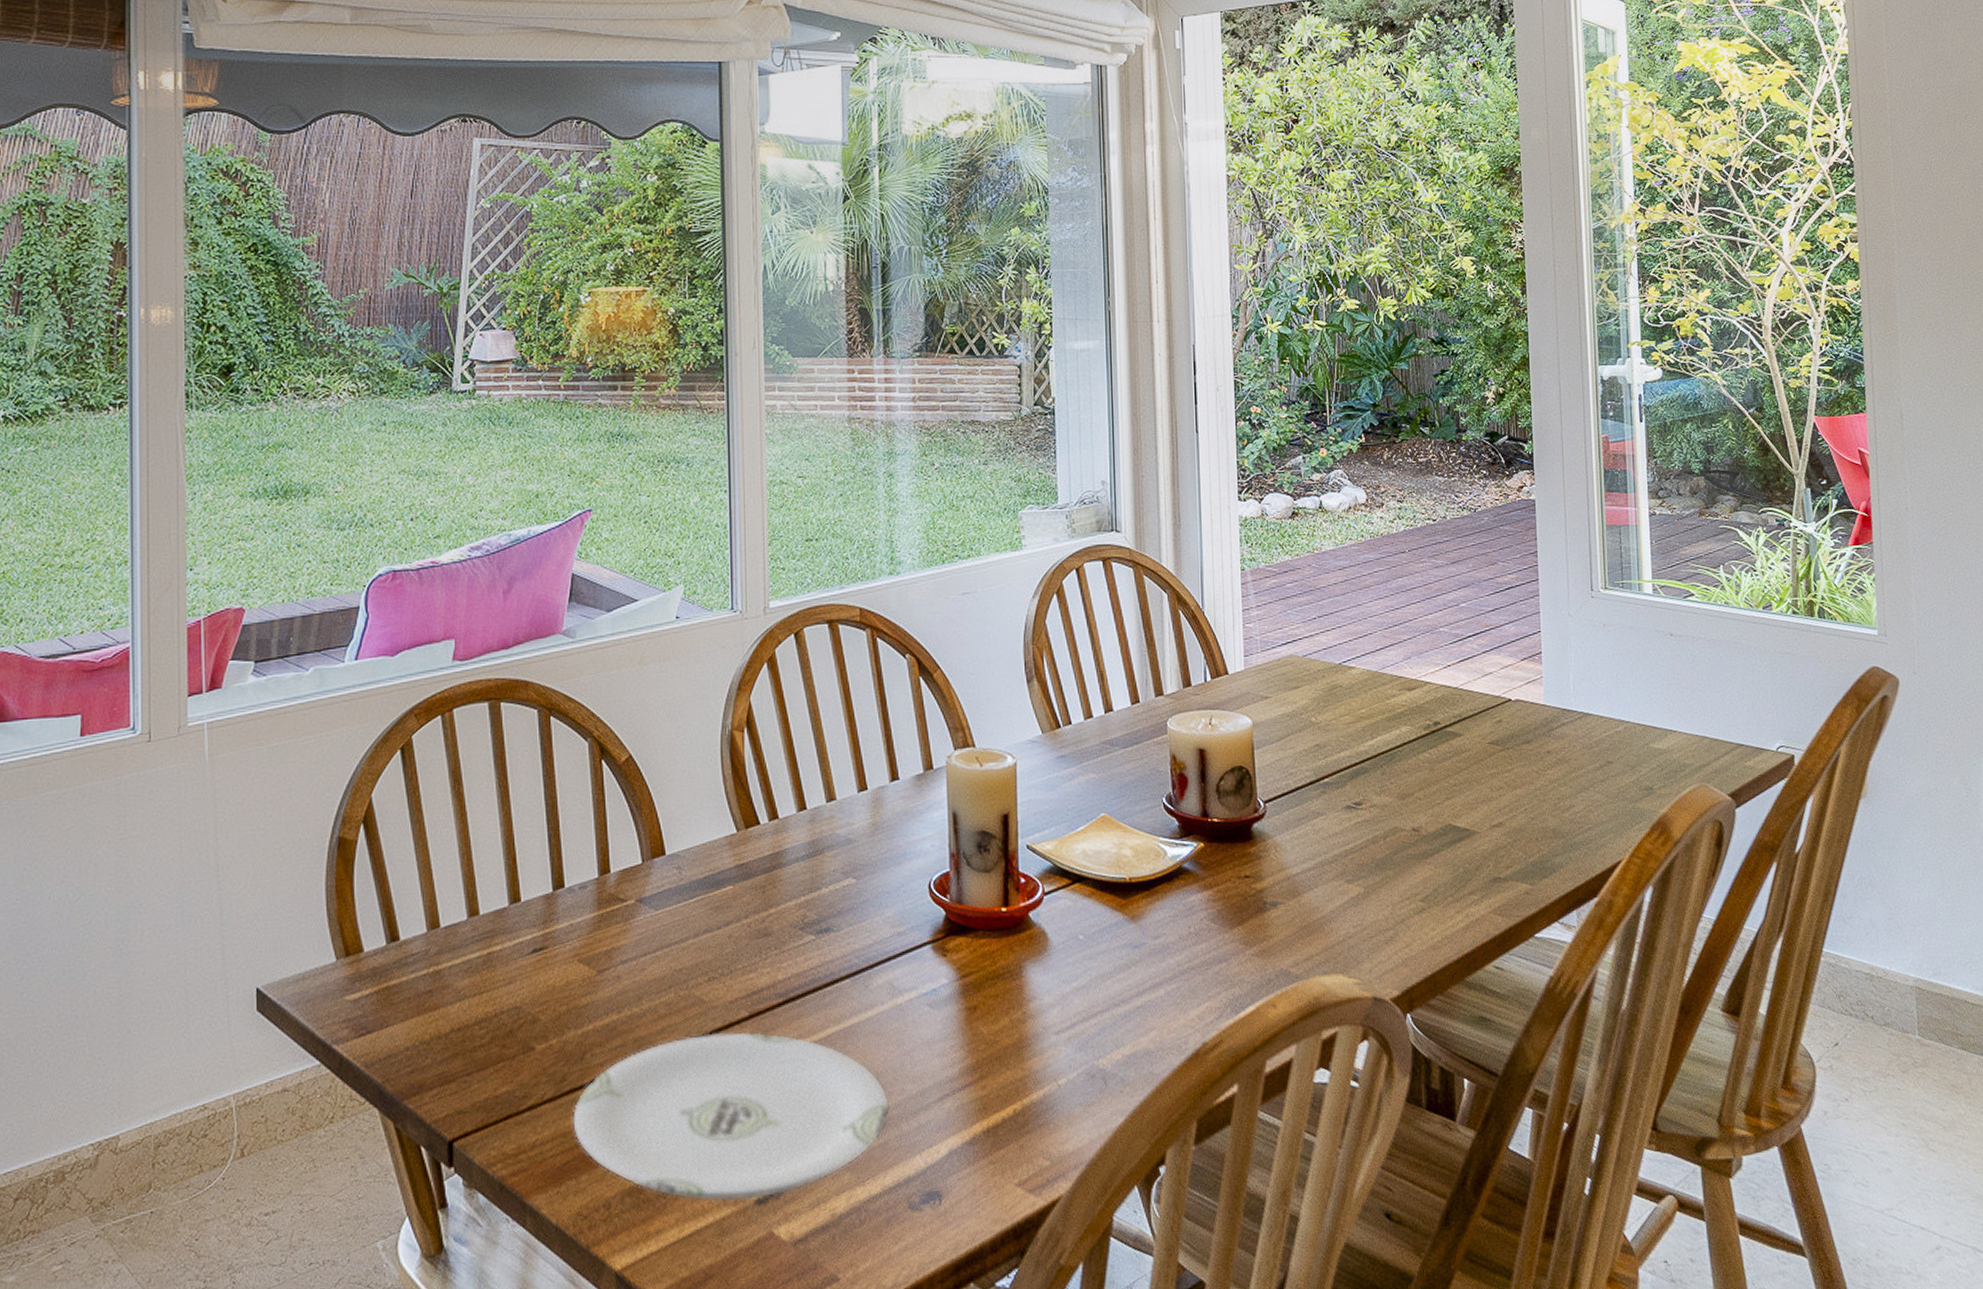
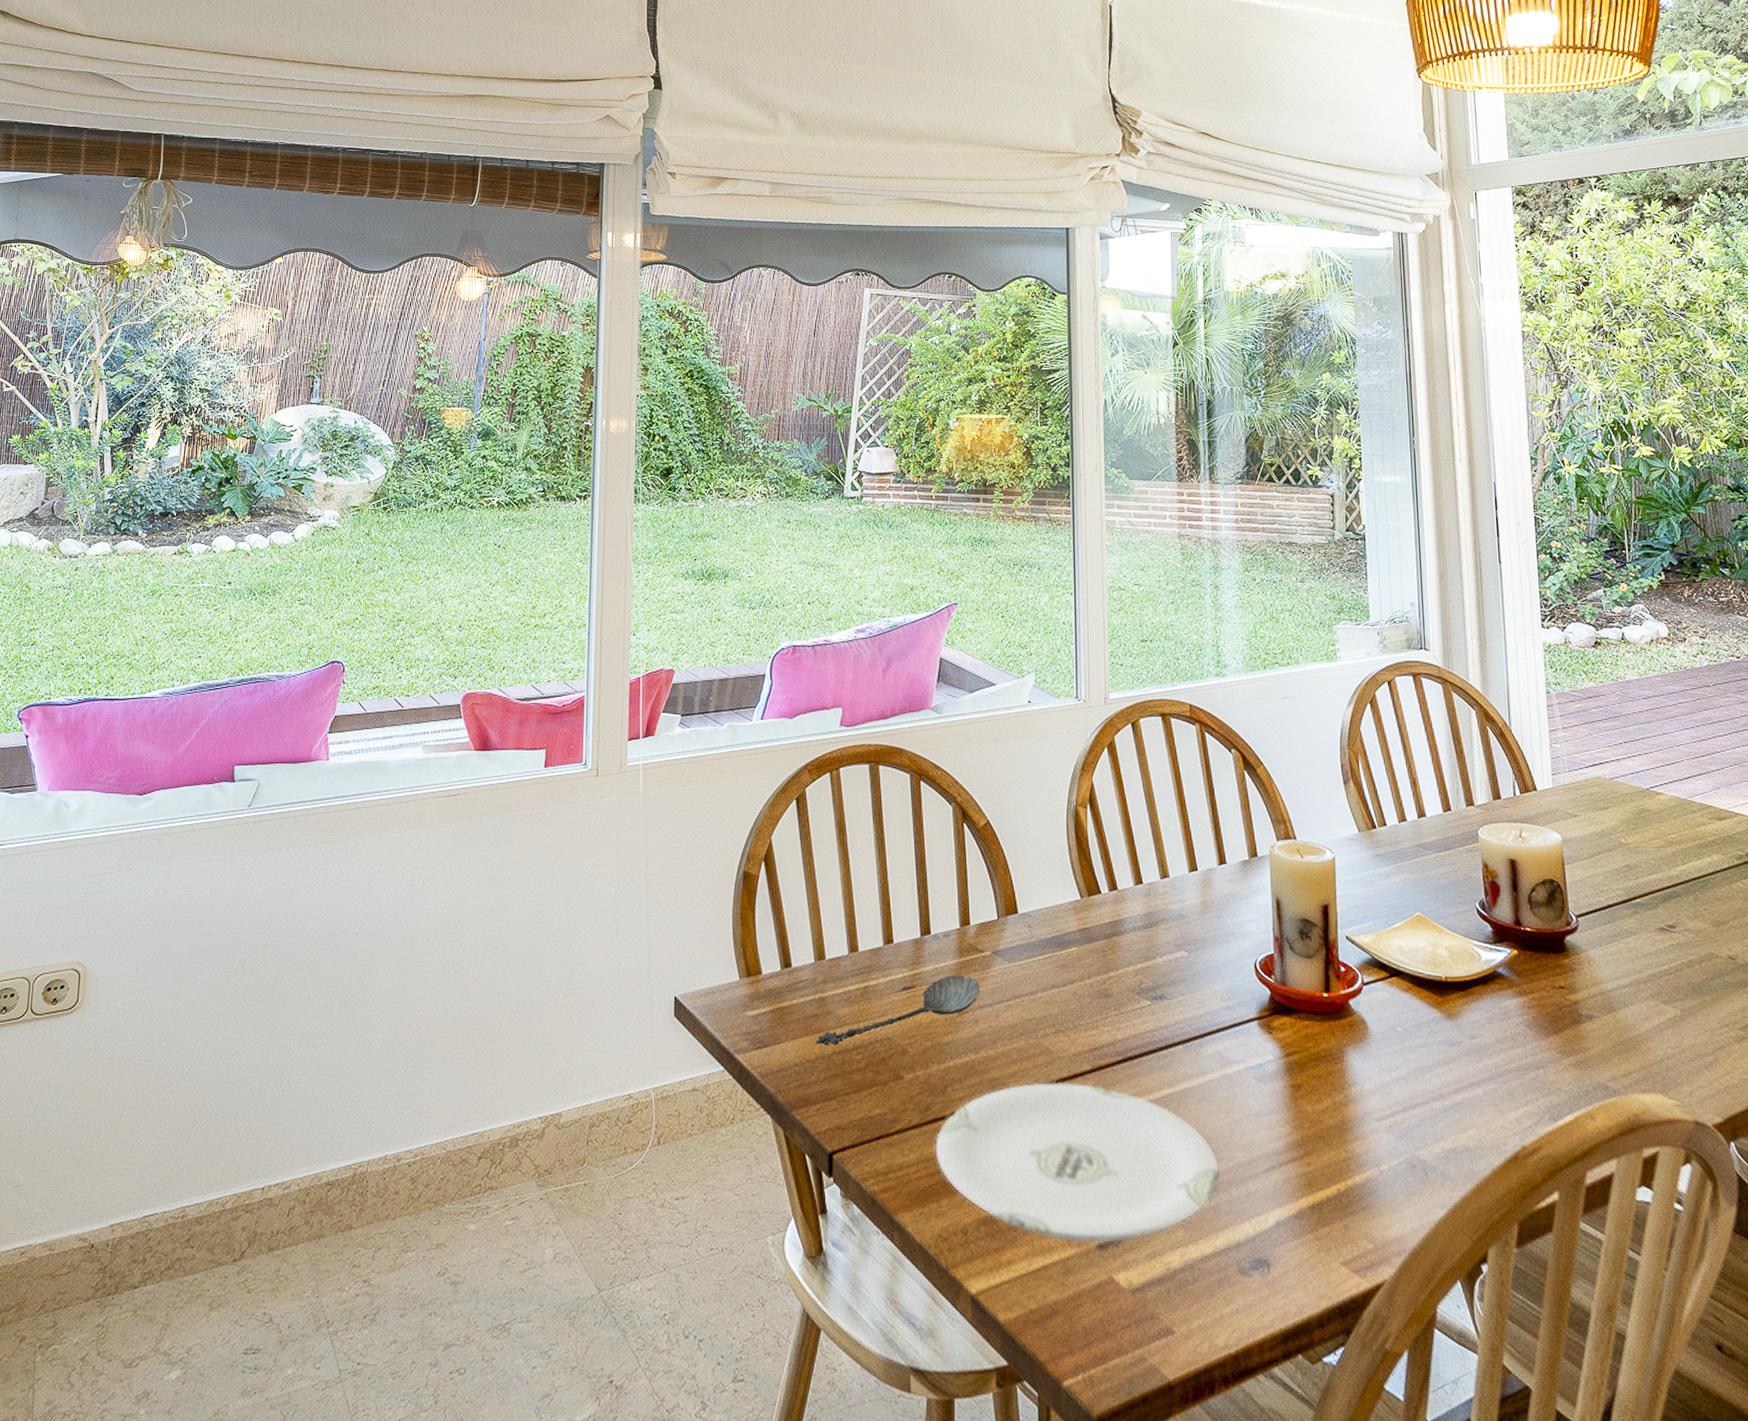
spoon: none [430,929,623,1024] -> present [815,975,980,1046]

